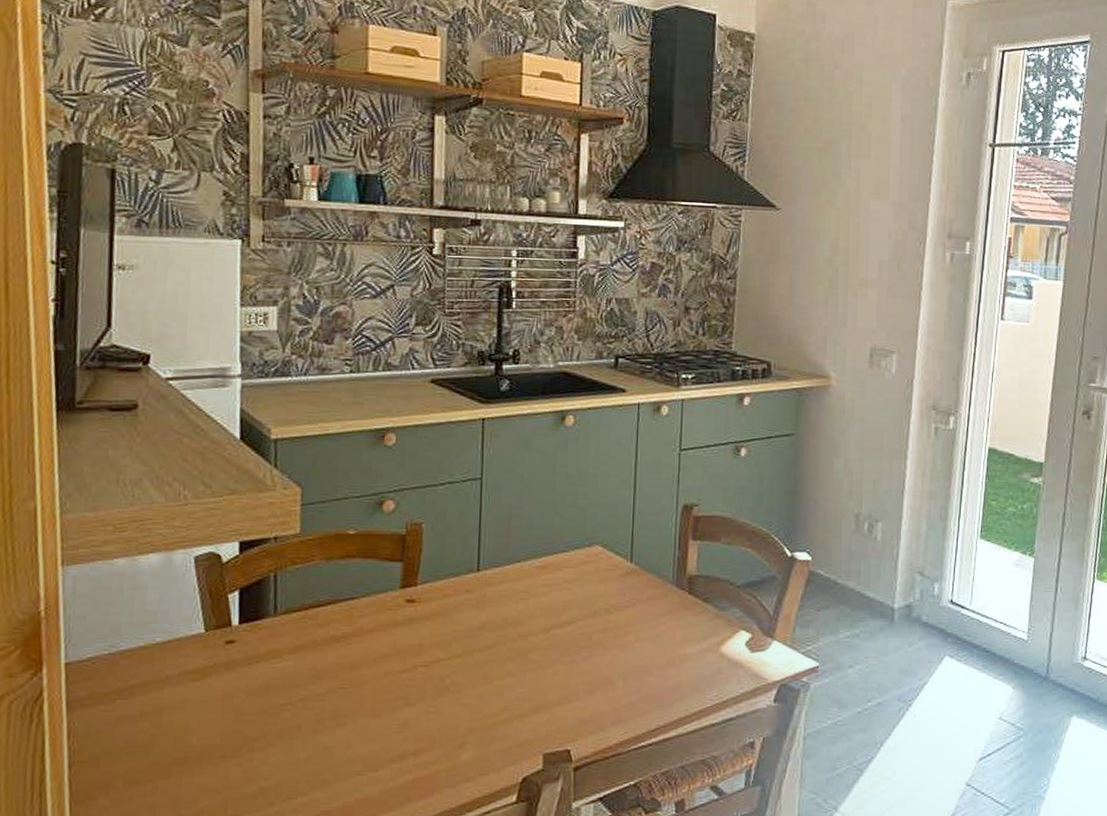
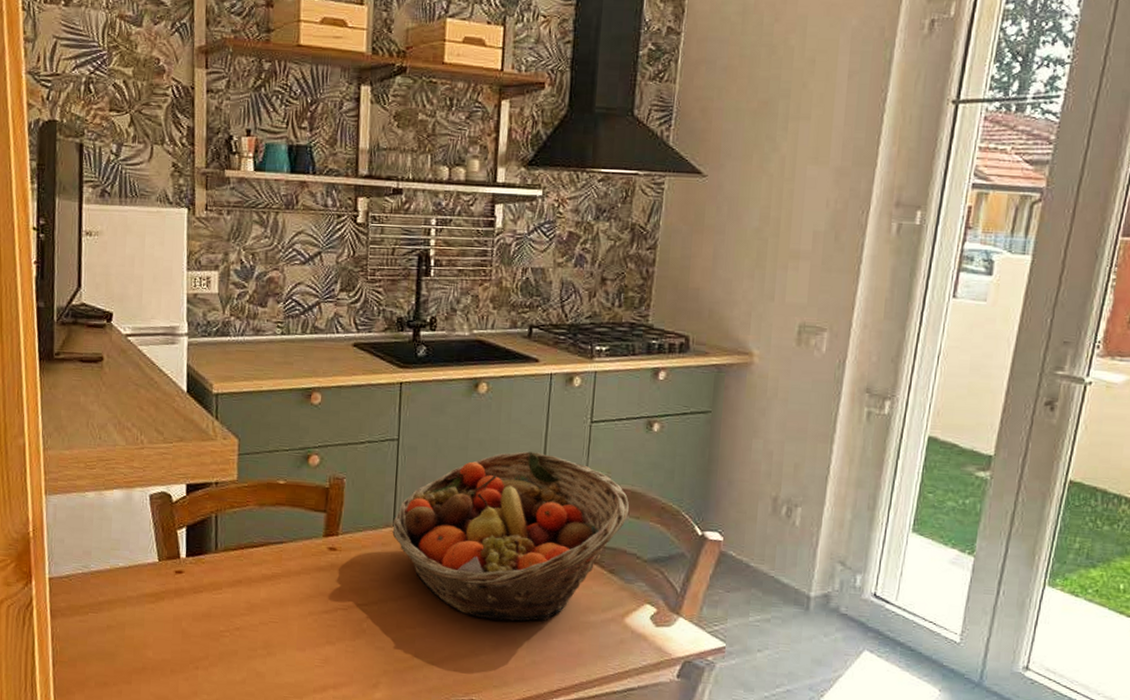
fruit basket: none [477,483,721,662] -> present [392,451,630,622]

